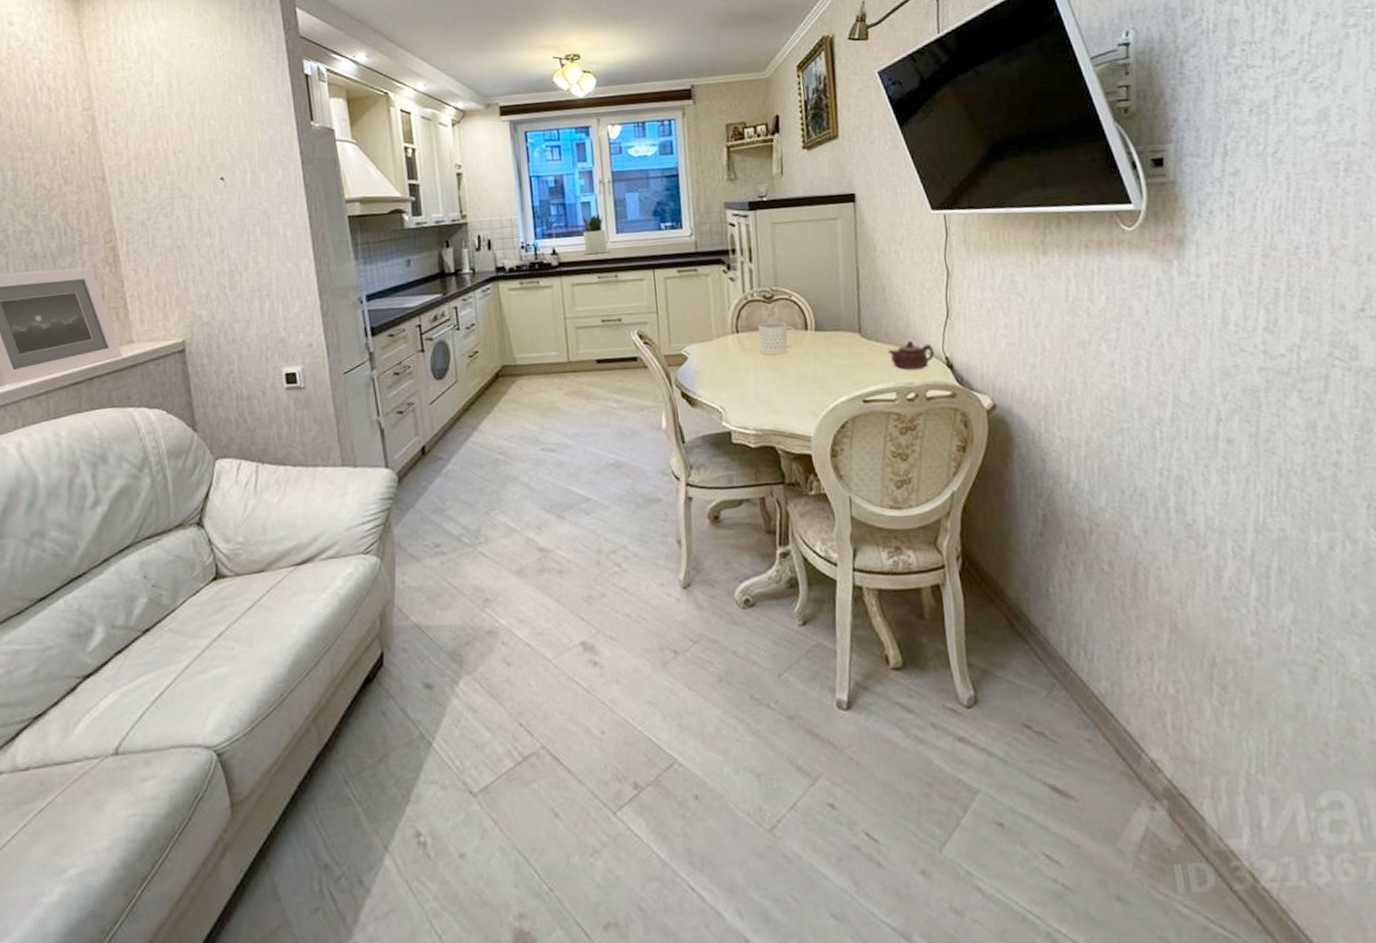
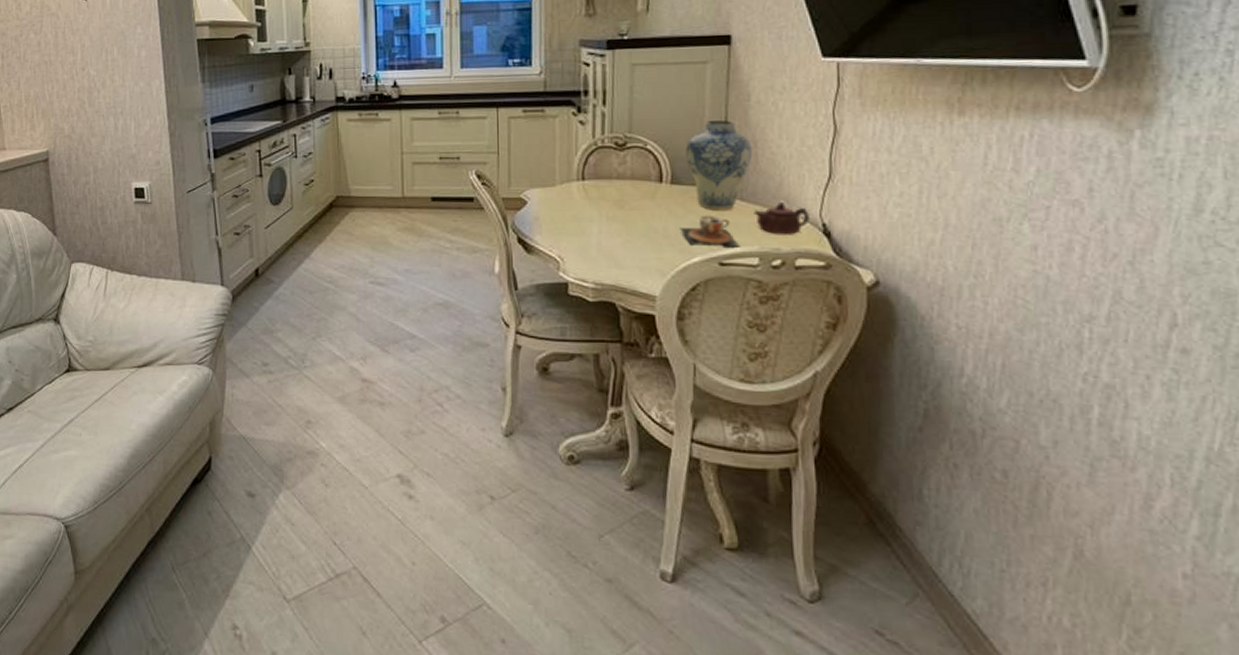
planter: present [582,213,611,256] -> none [425,46,453,91]
mug: present [758,321,798,356] -> none [606,171,650,207]
vase: none [824,270,883,353] -> present [684,119,753,212]
teacup: none [826,357,880,387] -> present [679,215,740,247]

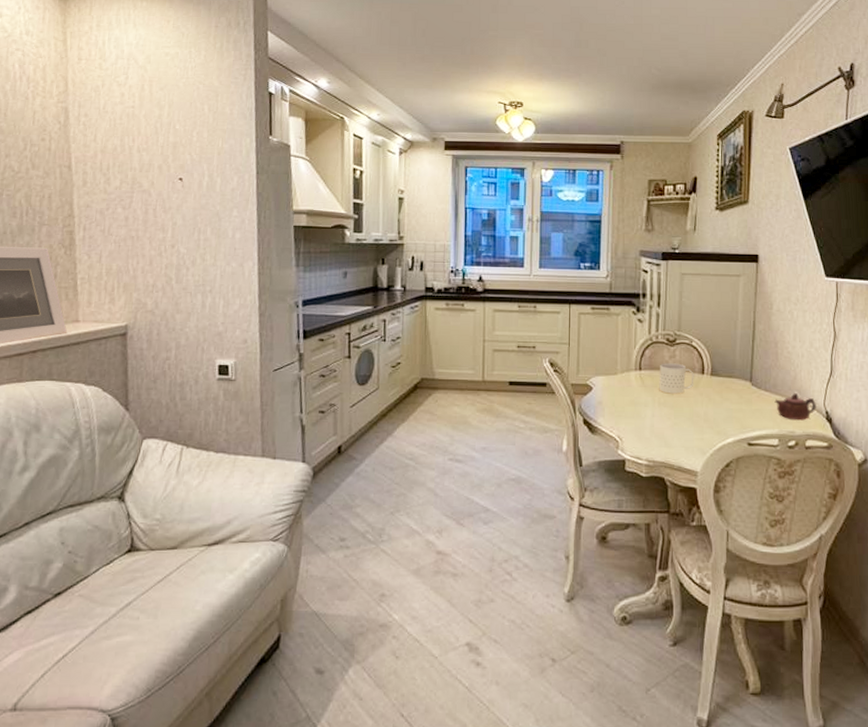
mug: none [606,171,650,207] -> present [659,363,694,394]
teacup: present [679,215,740,247] -> none [717,402,764,430]
vase: present [684,119,753,212] -> none [722,323,774,400]

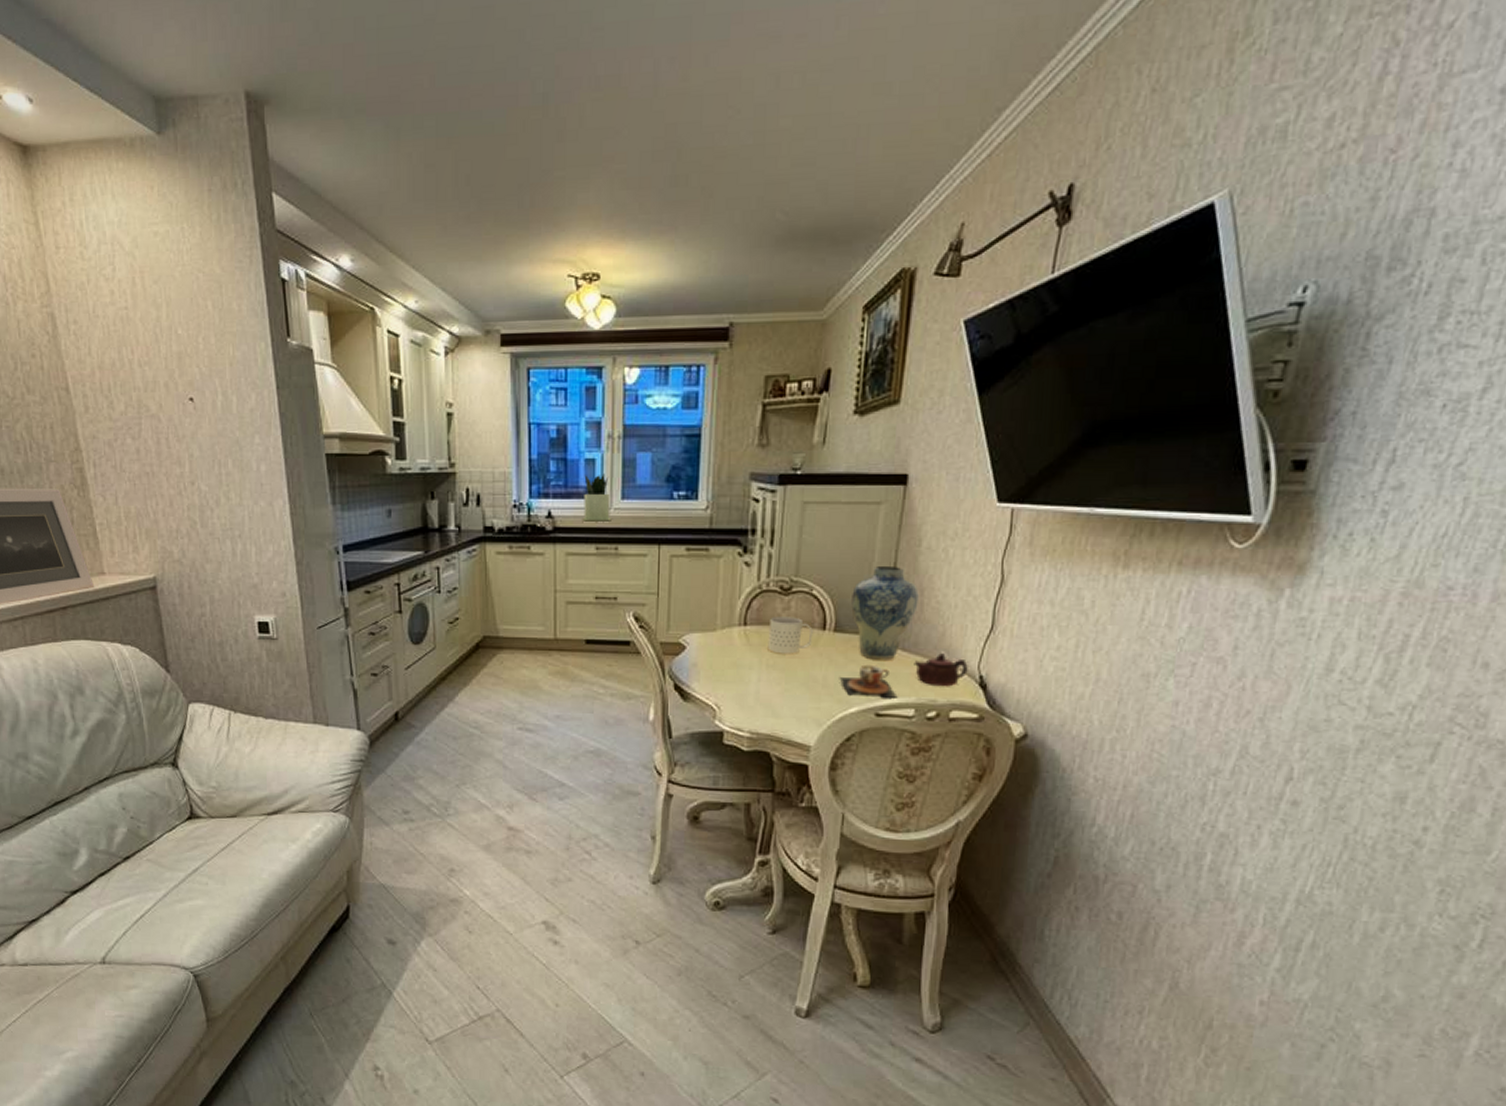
planter: none [507,247,532,286] -> present [582,473,613,523]
teacup: none [717,402,764,430] -> present [839,664,898,698]
vase: none [722,323,774,400] -> present [850,565,919,662]

